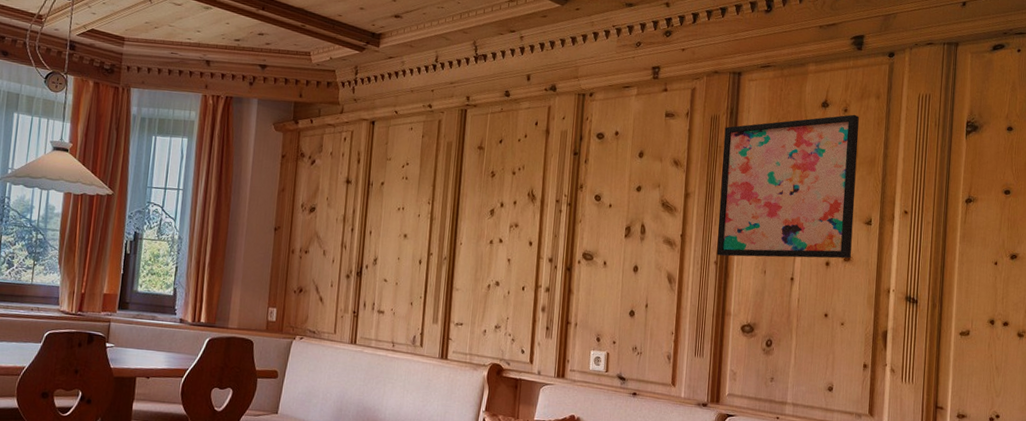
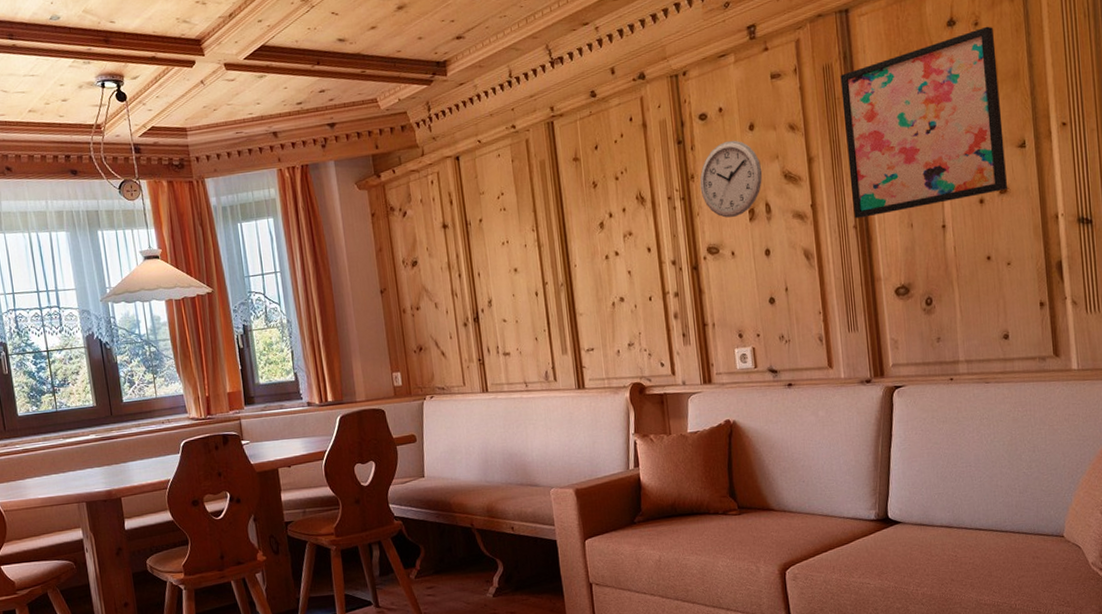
wall clock: none [586,162,644,231] -> present [699,140,763,218]

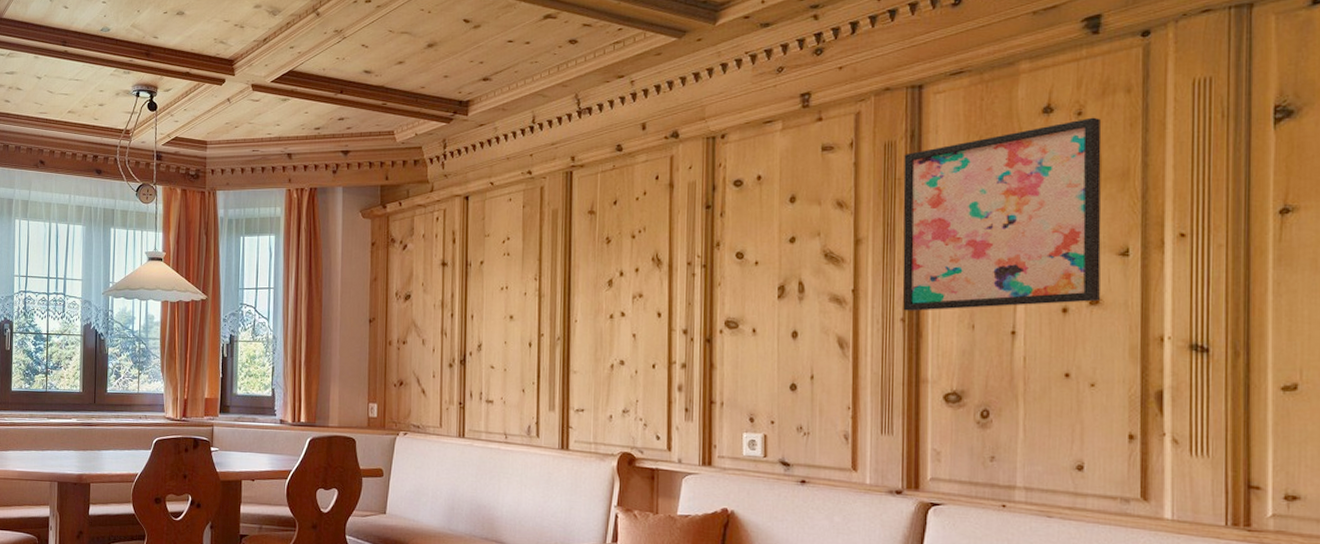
wall clock: present [699,140,763,218] -> none [725,211,800,292]

